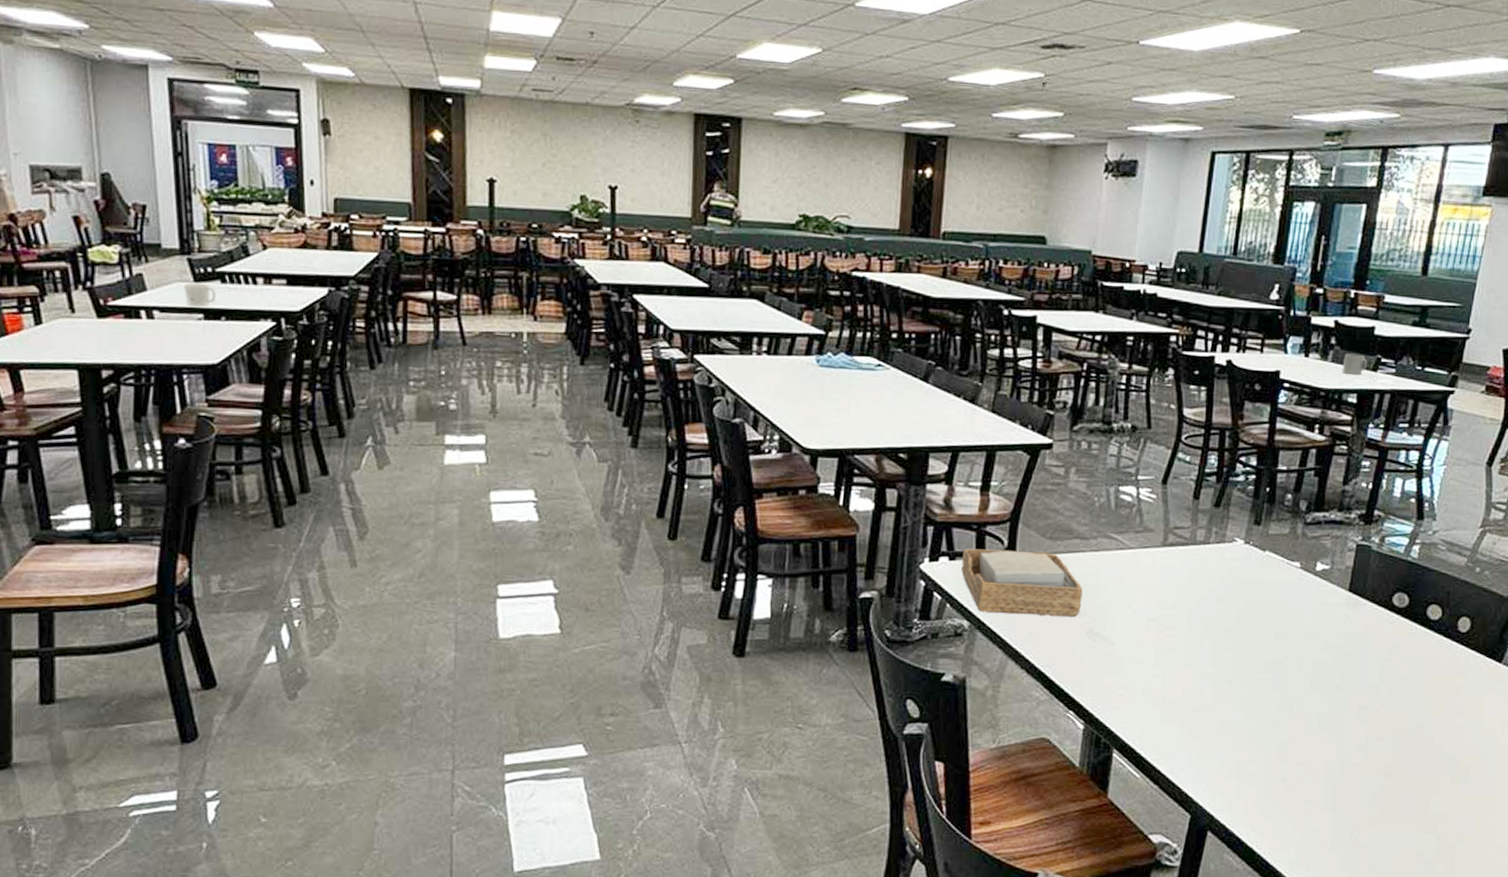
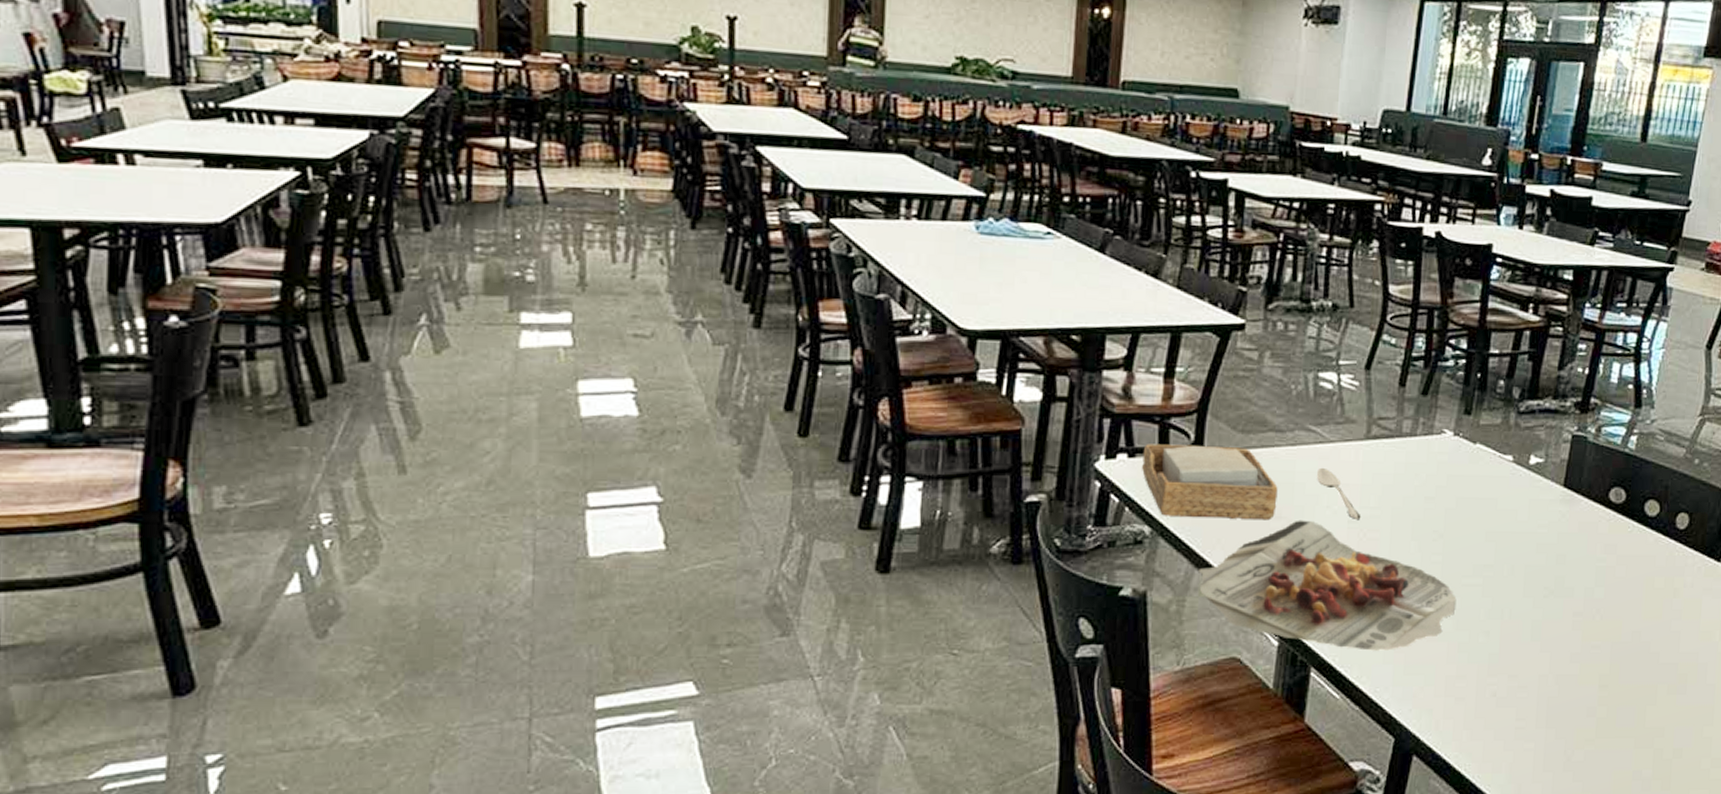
mug: present [184,283,216,308] -> none [177,120,219,152]
food tray: none [1012,617,1248,736] -> present [1198,520,1457,651]
spoon: none [1118,571,1159,618] -> present [1317,467,1361,519]
mug: present [1342,353,1368,376] -> none [1557,226,1585,250]

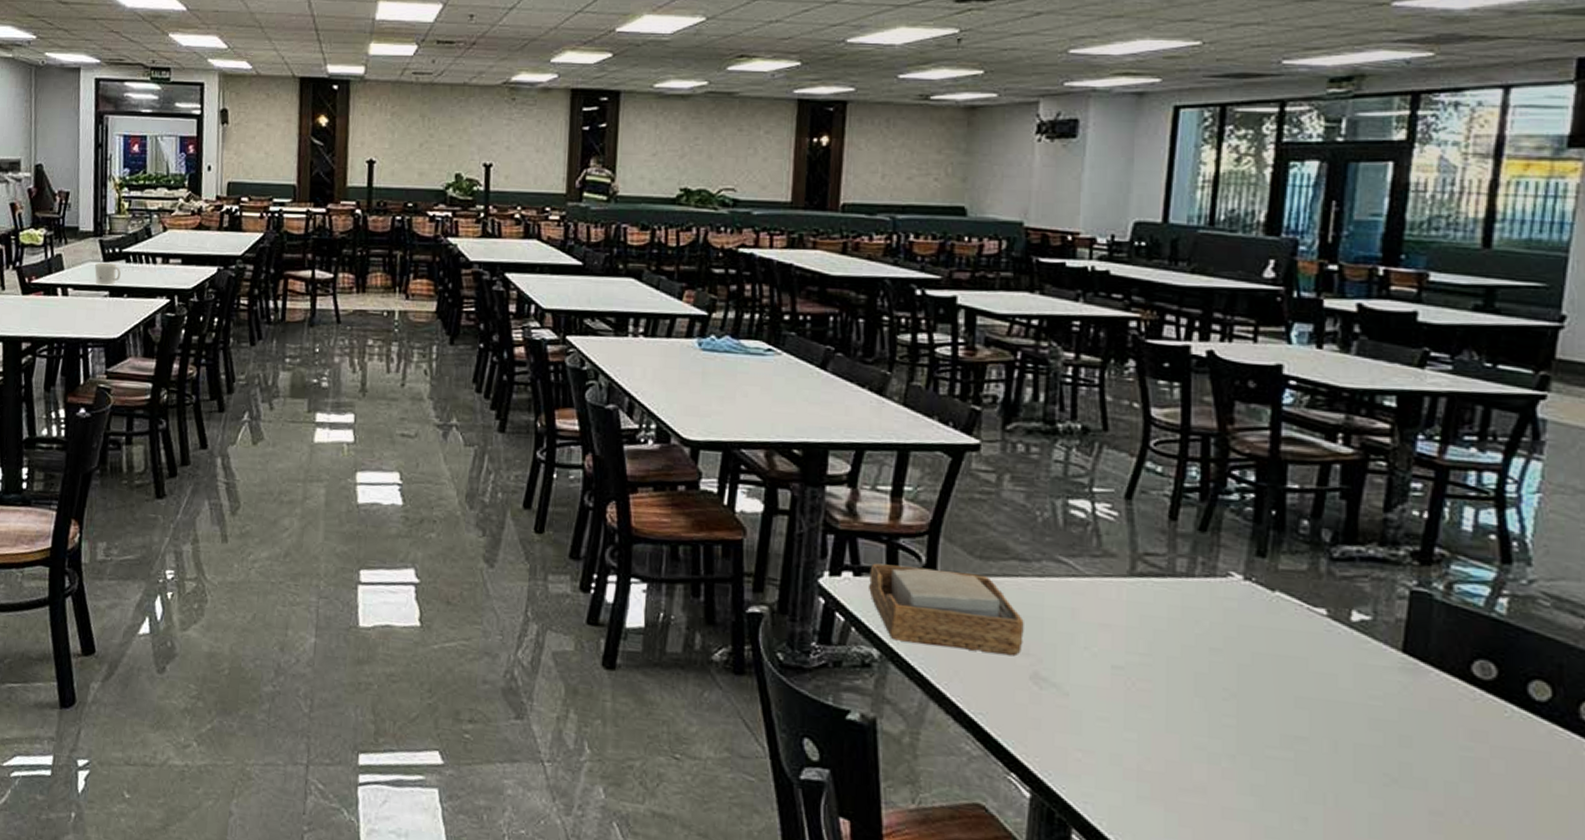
mug: none [177,120,219,152] -> present [95,262,121,286]
food tray: present [1198,520,1457,651] -> none [934,659,1259,823]
spoon: present [1317,467,1361,519] -> none [1071,603,1128,666]

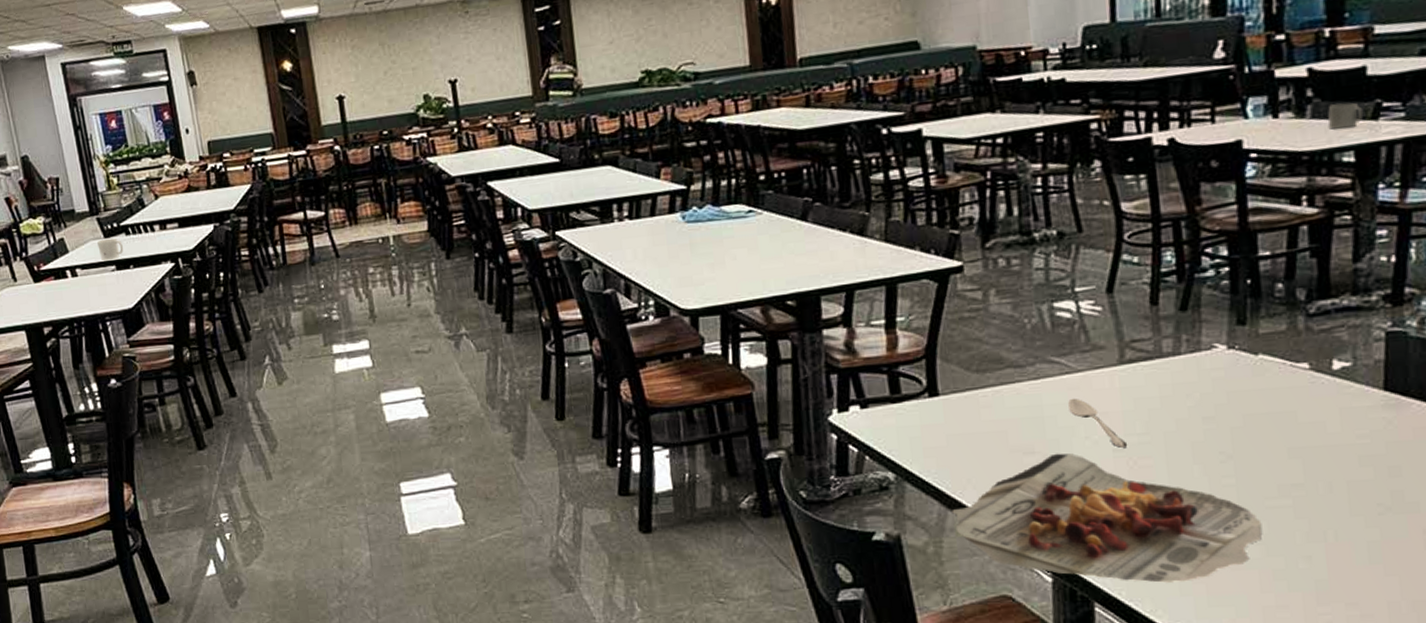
napkin holder: present [869,563,1024,657] -> none [875,387,1028,461]
food tray: none [934,659,1259,823] -> present [952,453,1262,583]
spoon: none [1071,603,1128,666] -> present [1068,398,1128,448]
mug: none [1372,345,1410,373] -> present [1327,103,1364,130]

